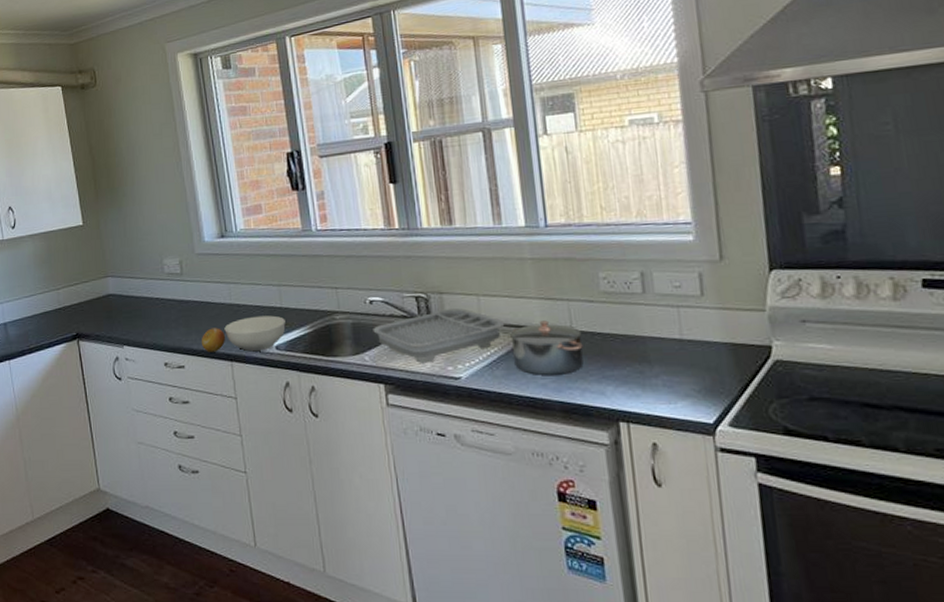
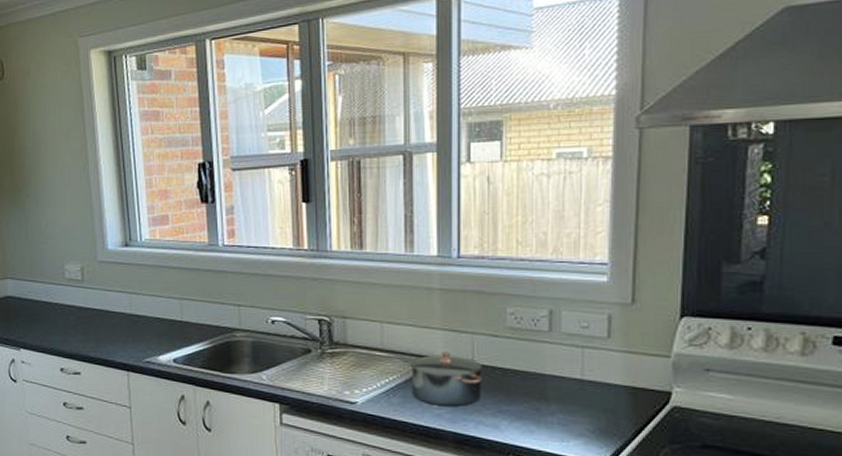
fruit: present [201,328,226,352] -> none [98,337,124,361]
bowl: present [224,315,286,352] -> none [123,328,185,363]
dish rack: present [373,308,505,363] -> none [273,334,406,386]

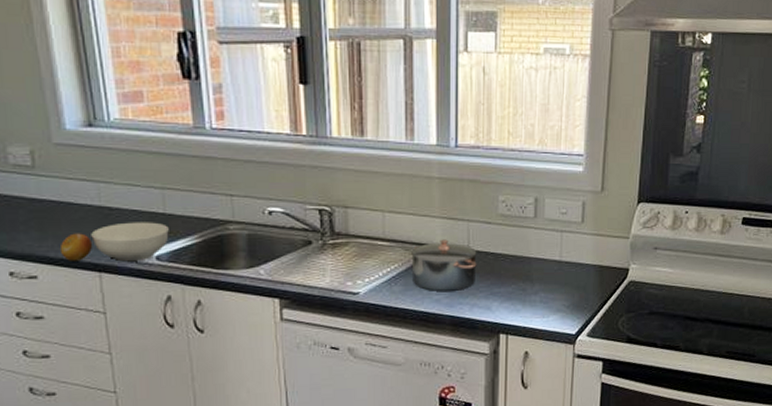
fruit: none [98,337,124,361] -> present [59,233,93,261]
bowl: none [123,328,185,363] -> present [91,222,169,262]

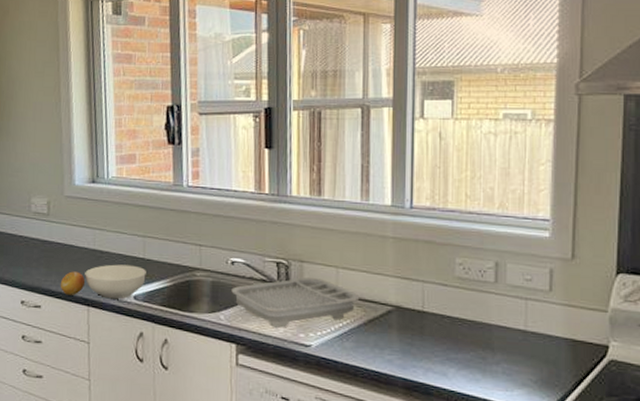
dish rack: none [270,224,407,278] -> present [231,277,360,328]
cooking pot: present [411,239,477,291] -> none [364,298,432,353]

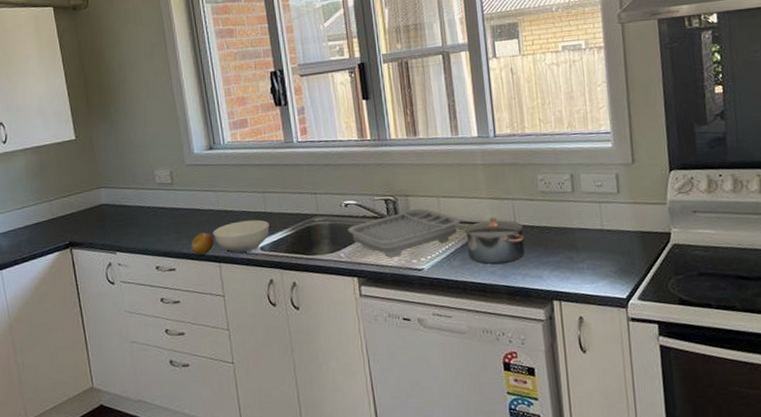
cooking pot: none [364,298,432,353] -> present [465,217,525,264]

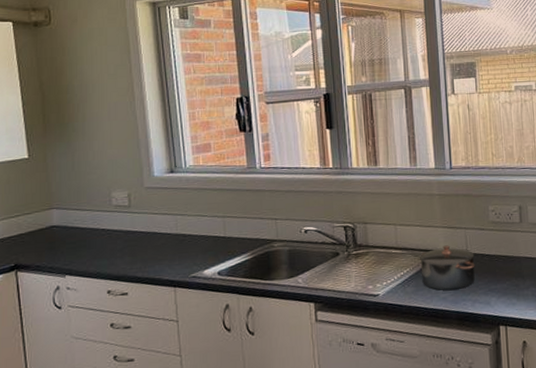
fruit: present [191,232,215,255] -> none [145,256,171,279]
bowl: present [213,219,270,254] -> none [169,244,228,278]
dish rack: present [348,209,461,258] -> none [306,236,416,284]

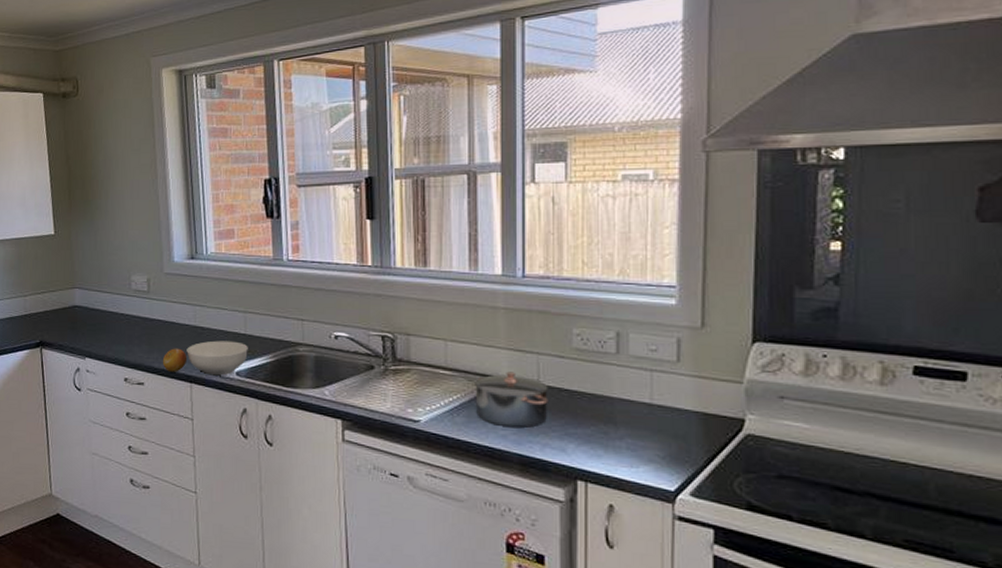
fruit: none [145,256,171,279] -> present [162,348,188,372]
bowl: none [169,244,228,278] -> present [186,340,248,376]

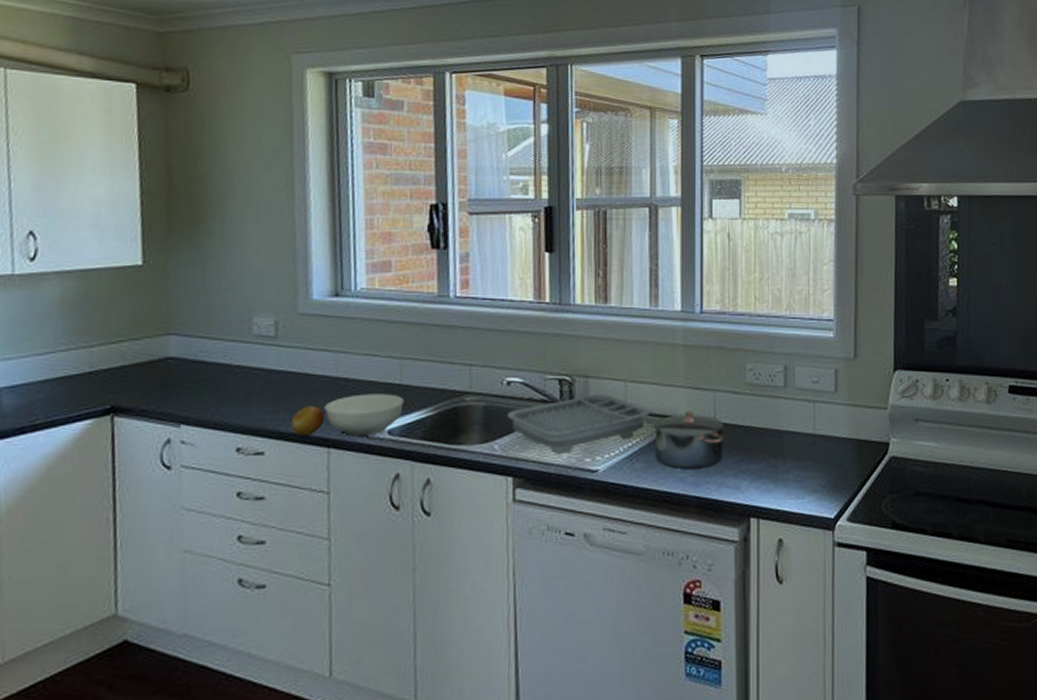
dish rack: none [335,351,470,403] -> present [507,395,650,454]

